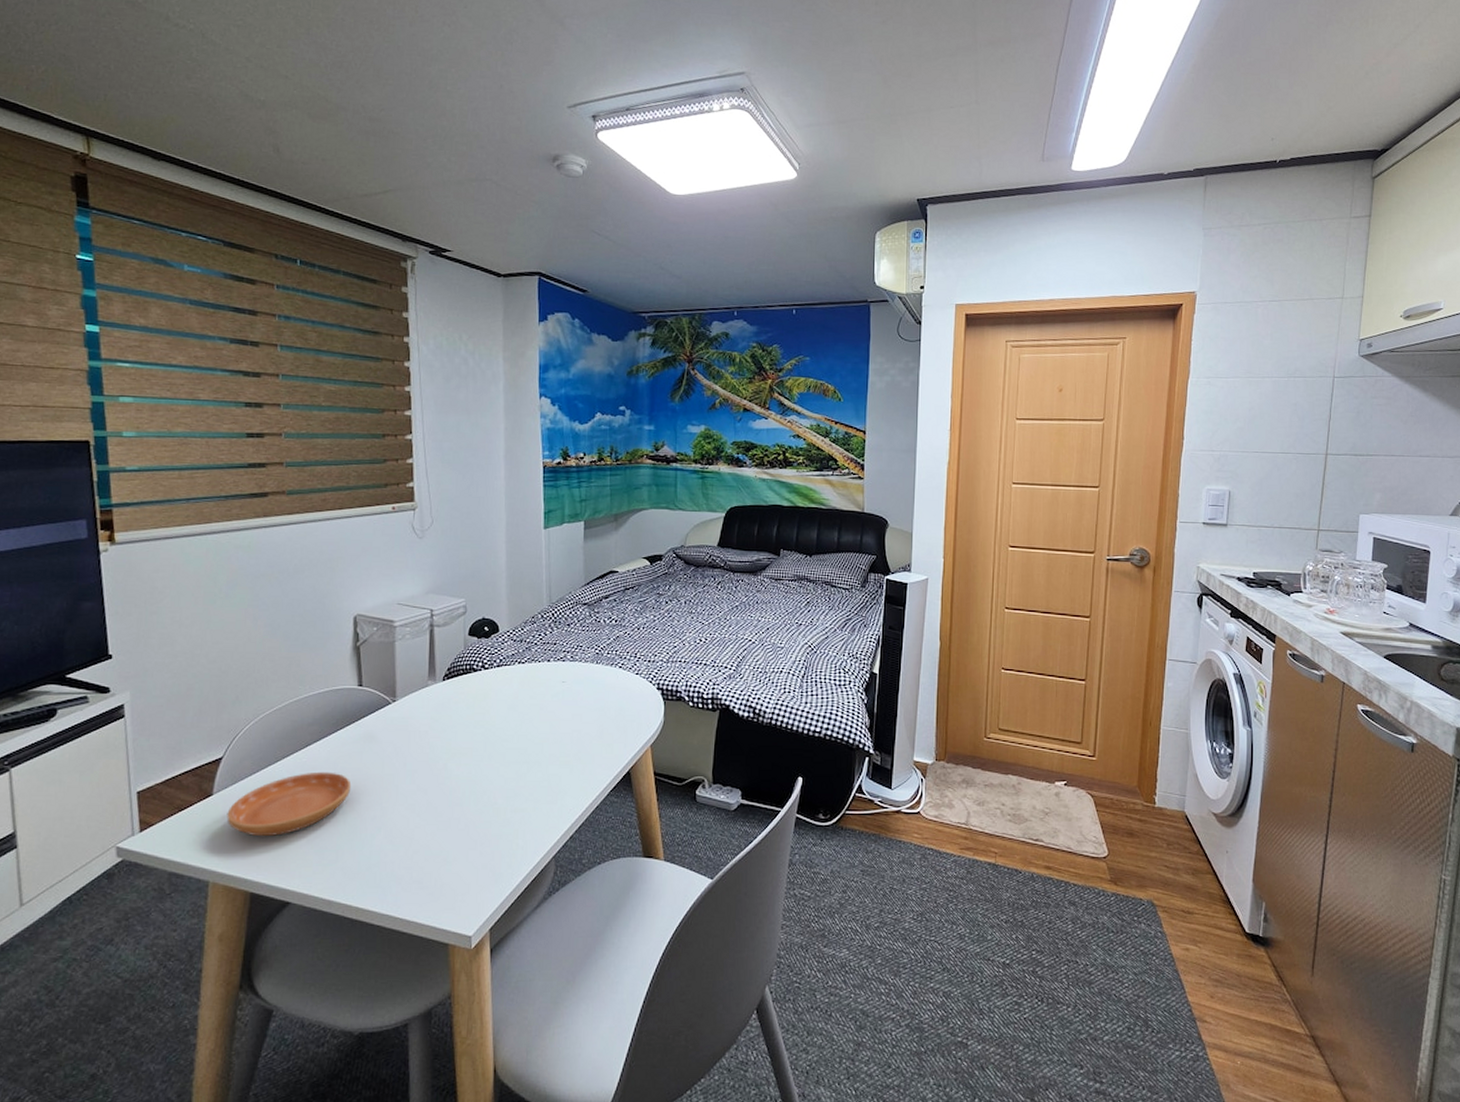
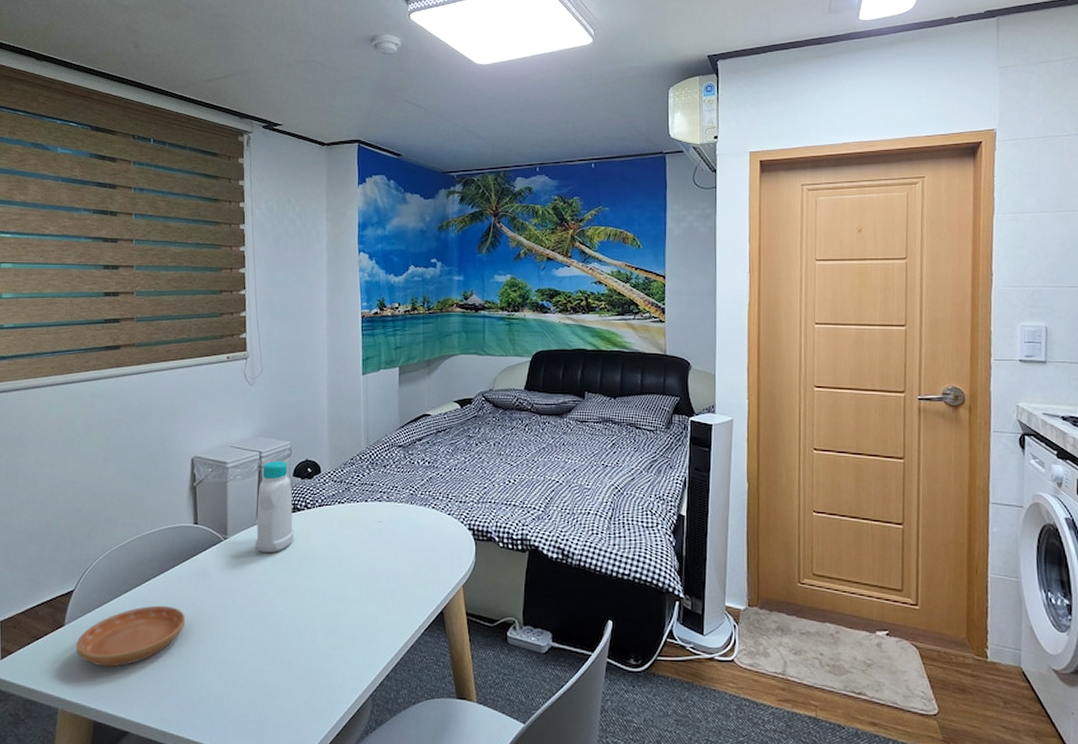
bottle: none [427,619,470,715] -> present [255,461,294,552]

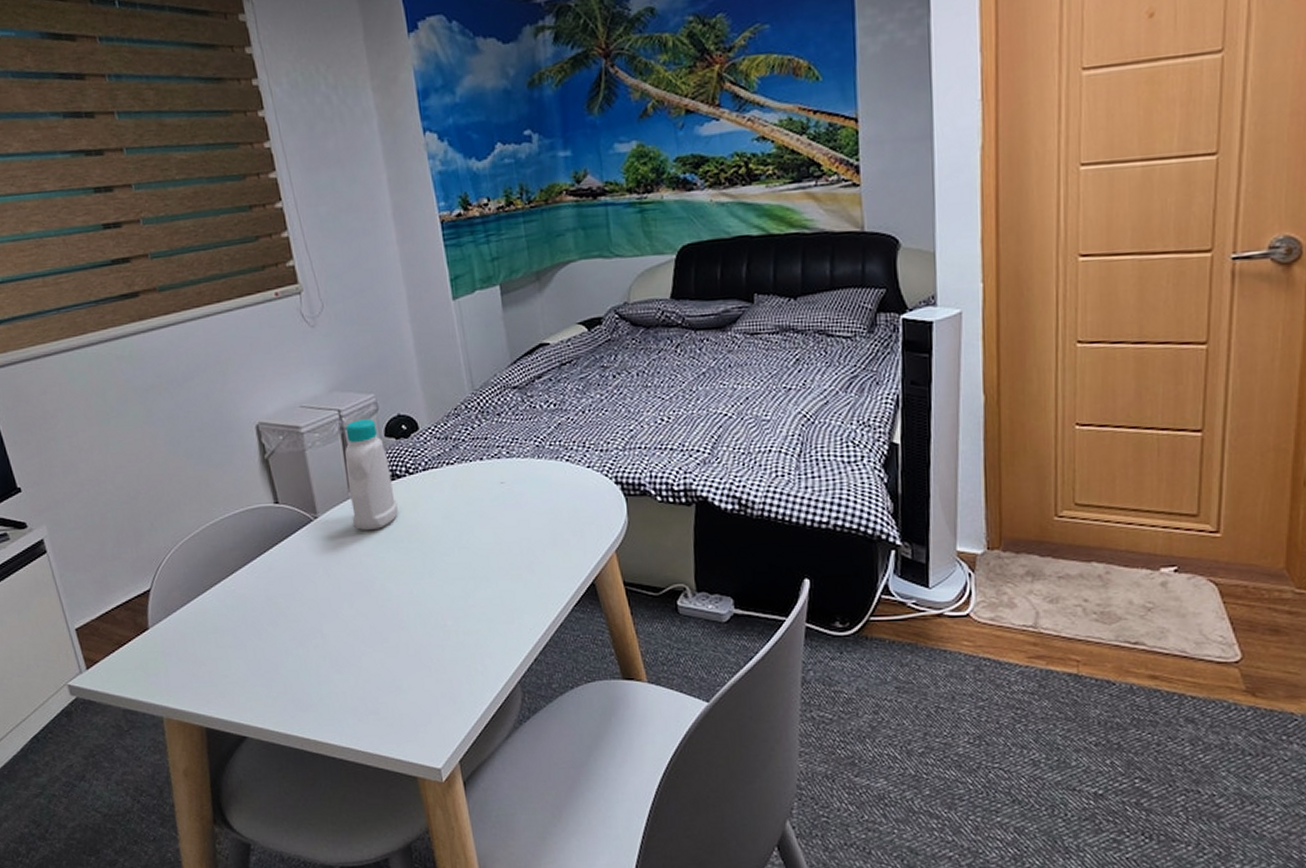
saucer: present [75,605,186,667] -> none [166,599,287,671]

